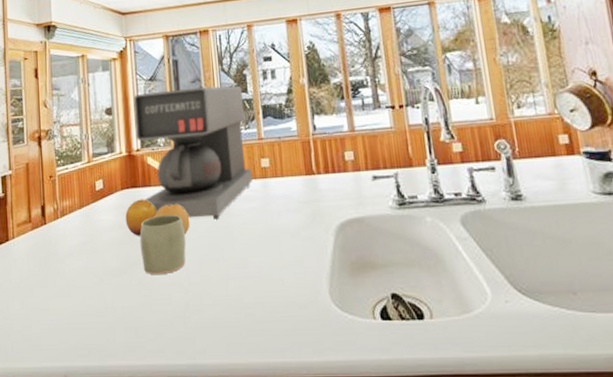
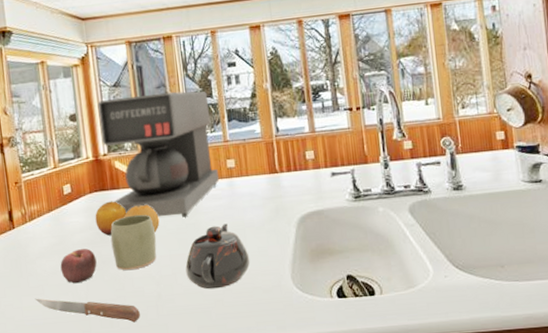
kitchen knife: none [61,300,167,334] -> present [35,298,140,323]
apple: none [88,249,125,287] -> present [60,249,97,284]
teapot: none [215,228,285,301] -> present [185,223,250,290]

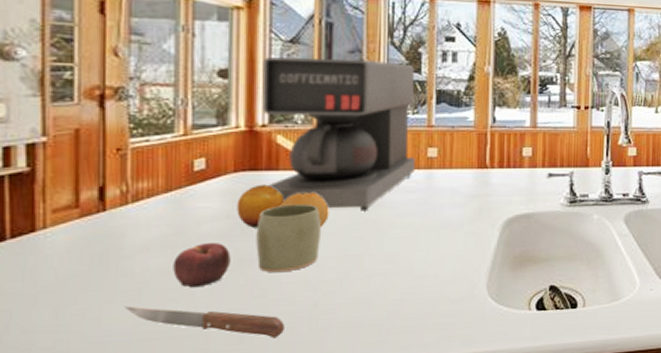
teapot: present [185,223,250,290] -> none [356,221,440,299]

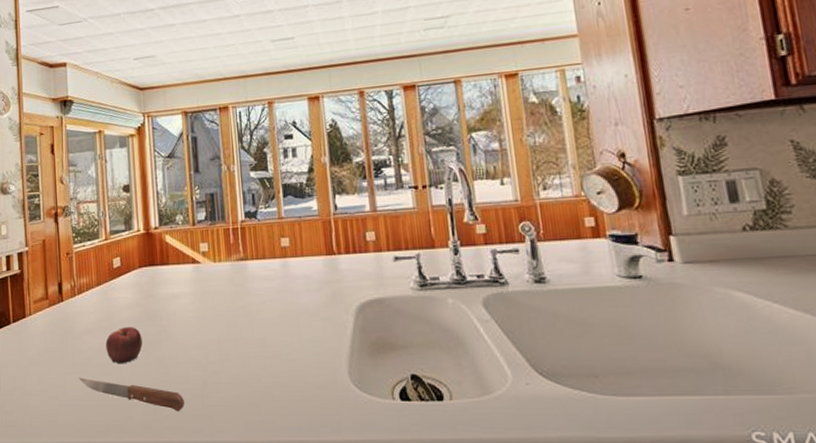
fruit: present [237,184,285,228] -> none [143,277,176,314]
mug: present [256,203,321,273] -> none [157,293,204,354]
coffee maker: present [262,57,415,211] -> none [151,163,272,299]
fruit: present [279,191,329,227] -> none [172,282,209,314]

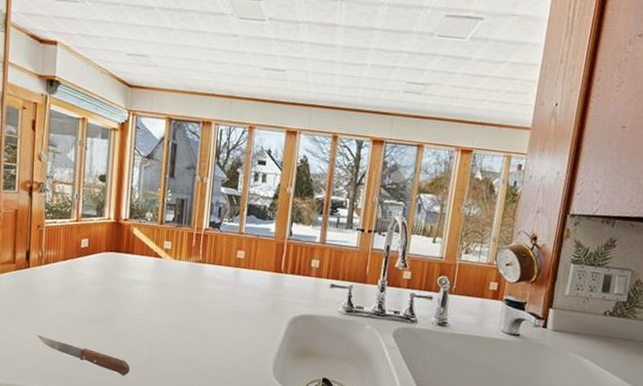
apple: present [106,327,143,364] -> none [65,300,100,330]

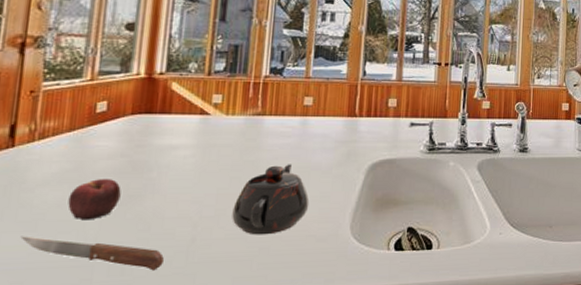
apple: none [65,300,100,330] -> present [68,179,121,221]
teapot: none [178,307,240,364] -> present [232,164,310,235]

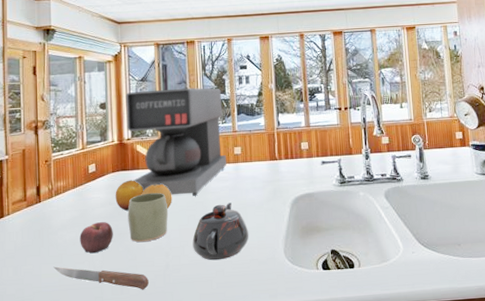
fruit: none [130,126,174,166] -> present [115,180,144,211]
mug: none [144,145,205,209] -> present [127,192,168,243]
coffee maker: none [160,13,297,153] -> present [126,88,226,196]
fruit: none [169,134,213,167] -> present [141,184,172,209]

